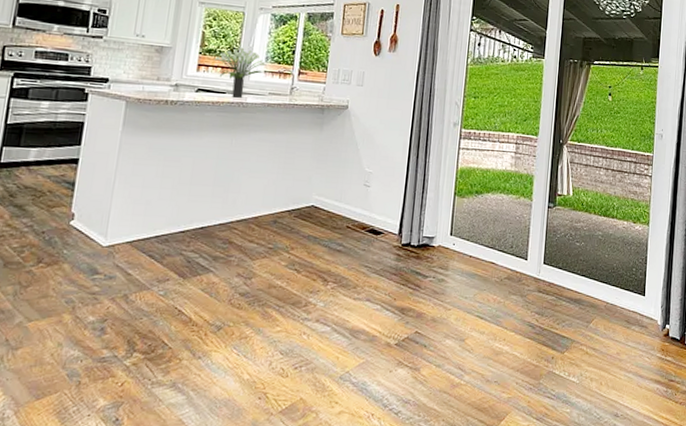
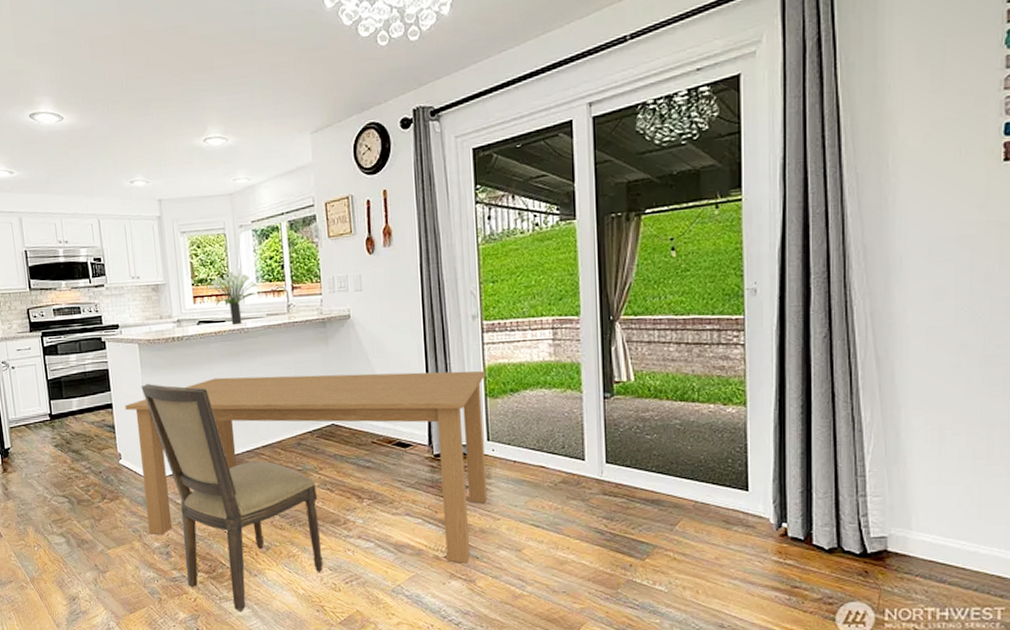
dining table: none [85,146,458,351] -> present [125,371,488,563]
dining chair: none [117,143,284,400] -> present [141,384,323,613]

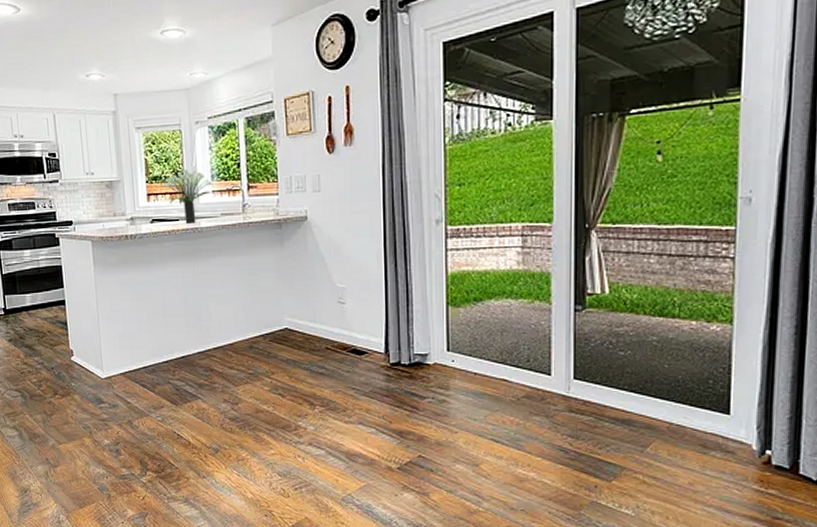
dining table: present [125,371,488,563] -> none [77,277,449,475]
dining chair: present [141,384,323,613] -> none [93,282,272,513]

